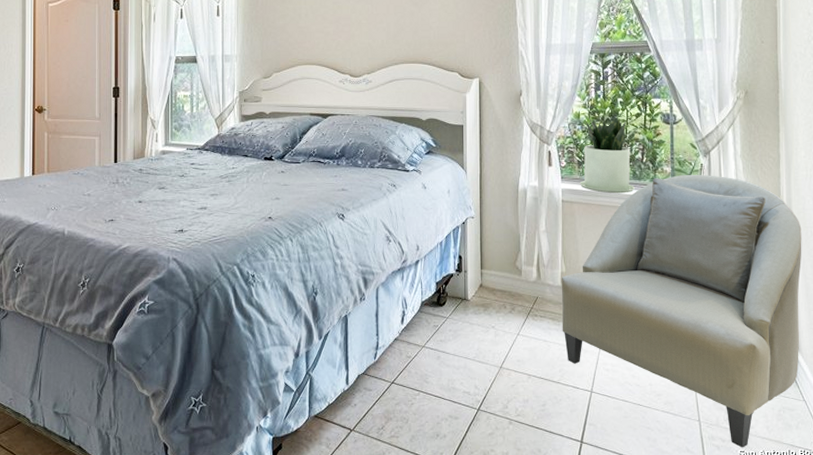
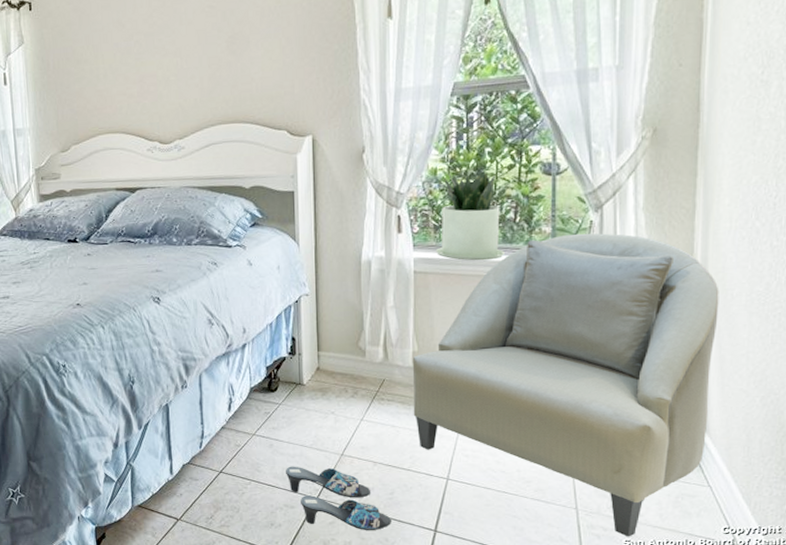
slippers: none [451,377,543,441] -> present [286,466,391,530]

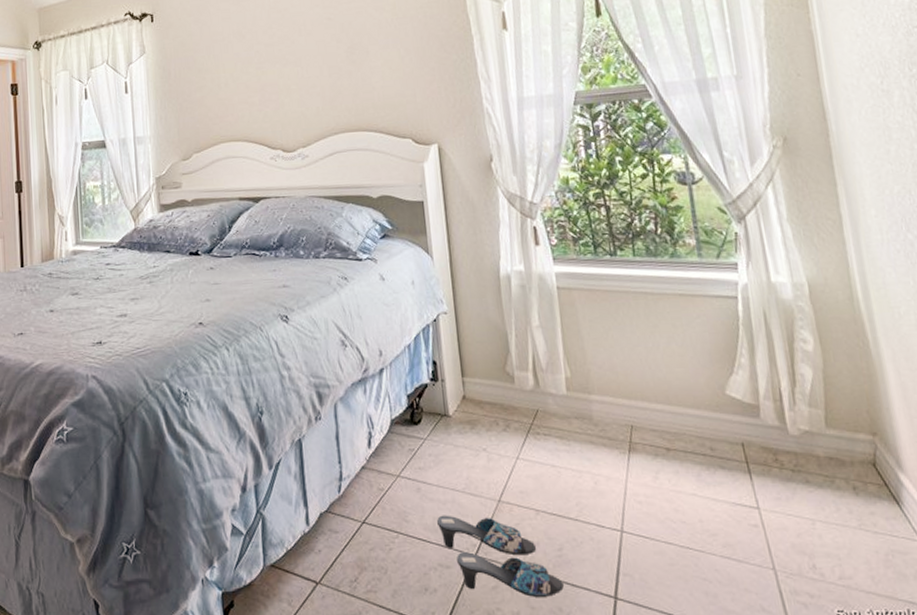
armchair: present [412,233,719,537] -> none [566,245,906,606]
planter: present [435,171,506,261] -> none [577,180,652,276]

